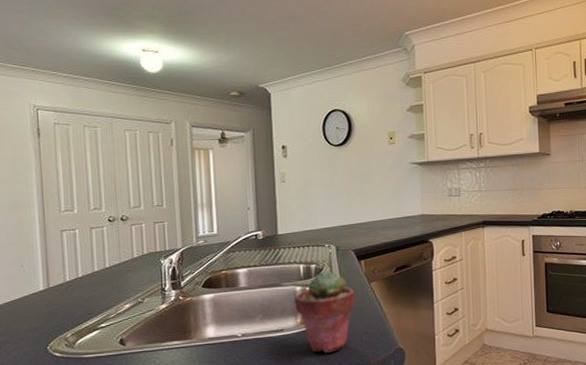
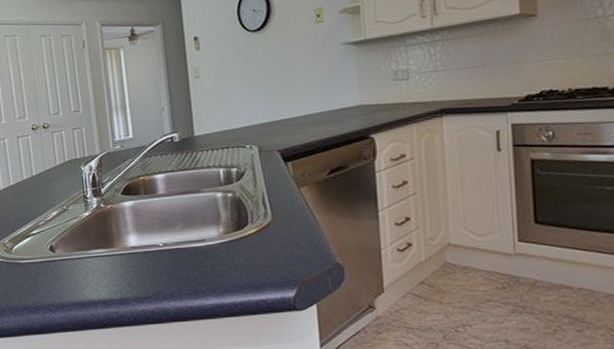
potted succulent: present [293,270,355,353] -> none [214,174,283,266]

